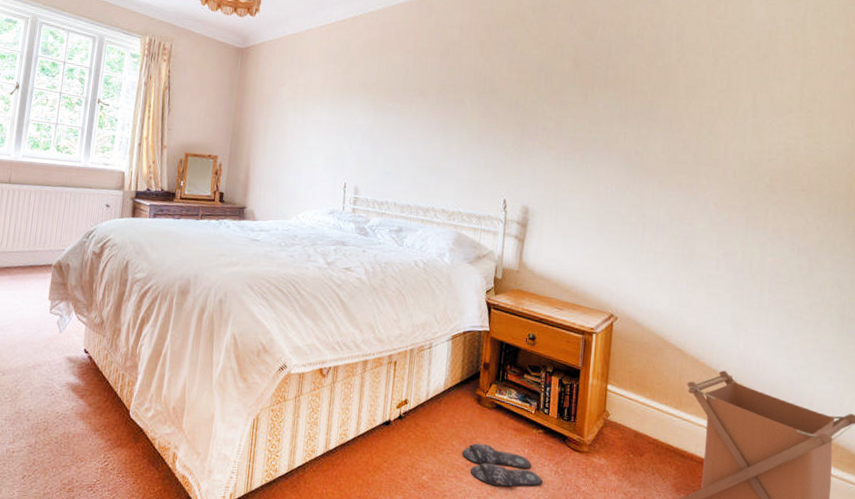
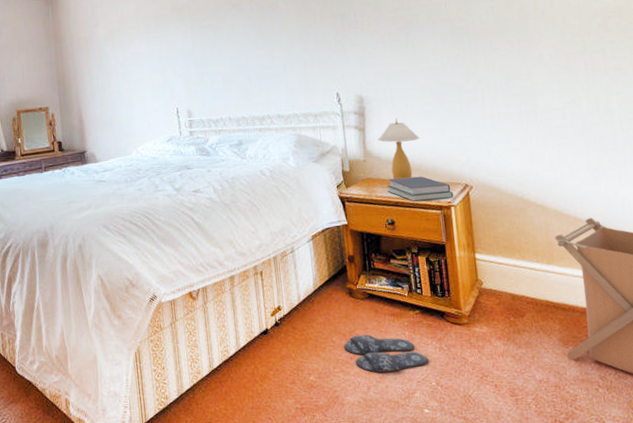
book: none [534,294,598,325] -> present [387,176,454,202]
table lamp: none [535,235,576,298] -> present [378,118,420,180]

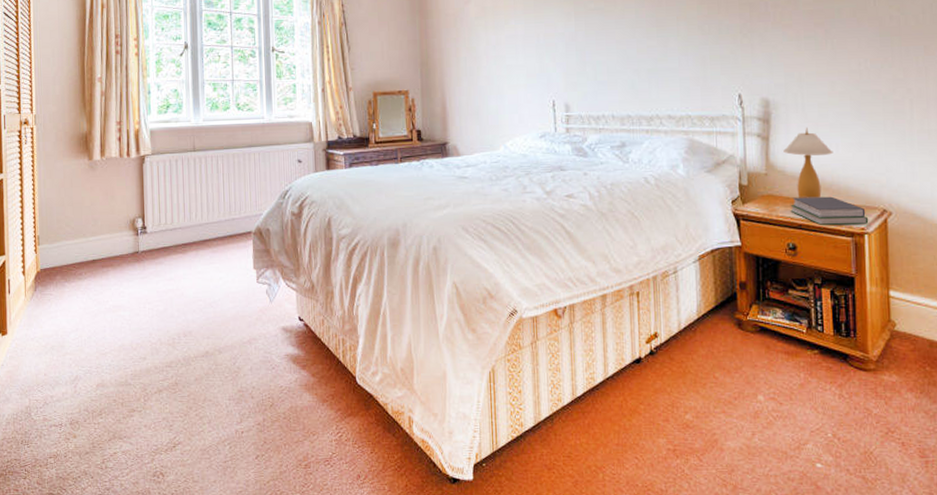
slippers: present [344,334,429,374] -> none [728,373,826,418]

